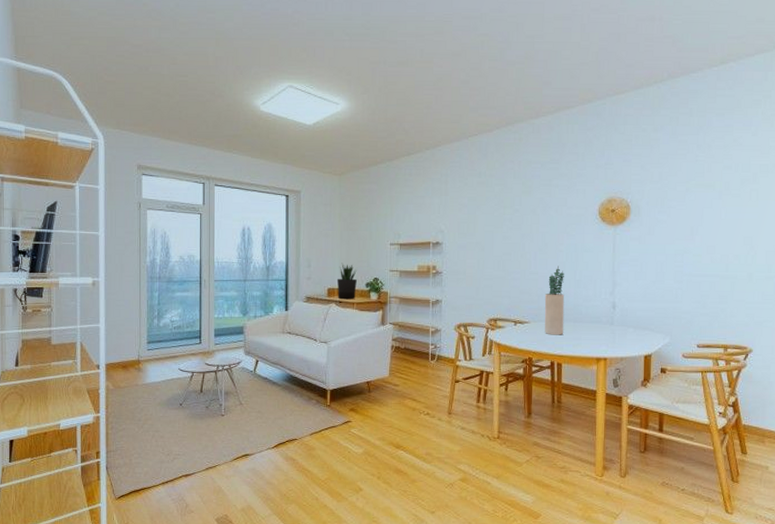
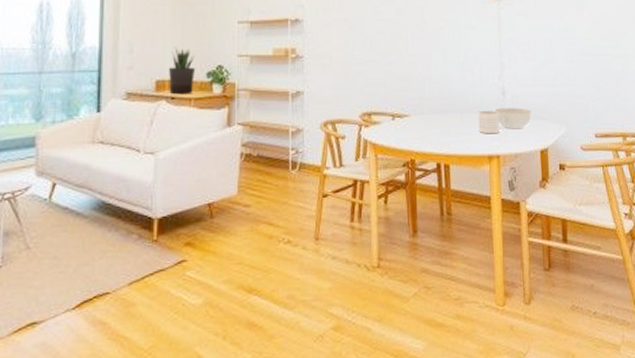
vase: present [544,266,565,335] -> none [425,46,450,131]
mug: none [589,320,614,341] -> present [477,110,505,134]
bowl: none [605,319,639,338] -> present [495,108,532,130]

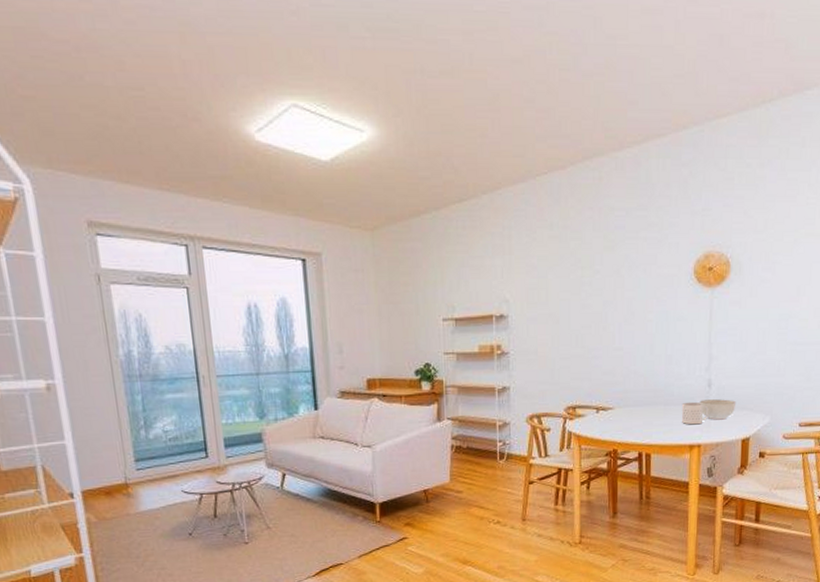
planter: present [168,46,195,95] -> none [377,346,404,392]

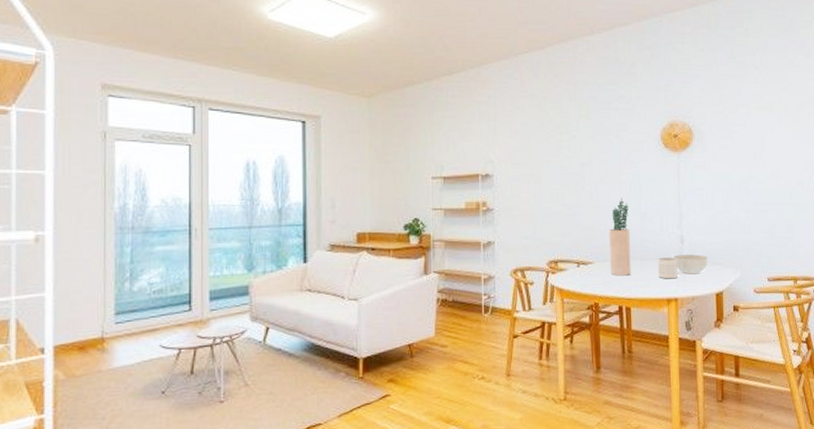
vase: none [630,339,654,422] -> present [608,197,631,276]

